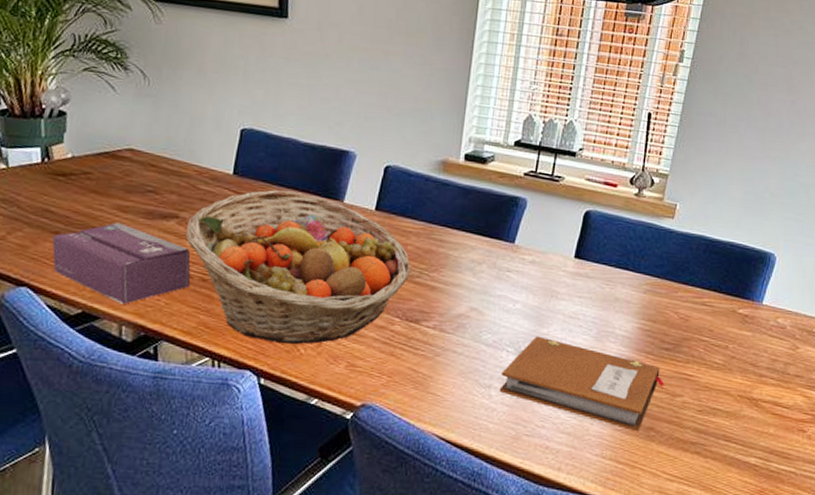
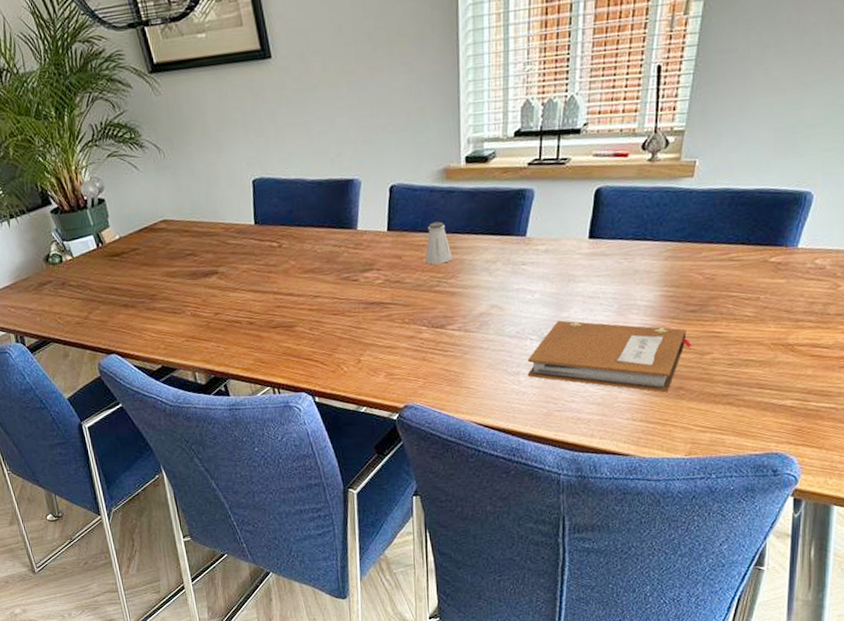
tissue box: present [52,222,191,304] -> none [124,287,241,355]
fruit basket: present [185,190,411,345] -> none [226,228,429,366]
saltshaker: none [409,210,439,255] -> present [425,221,453,265]

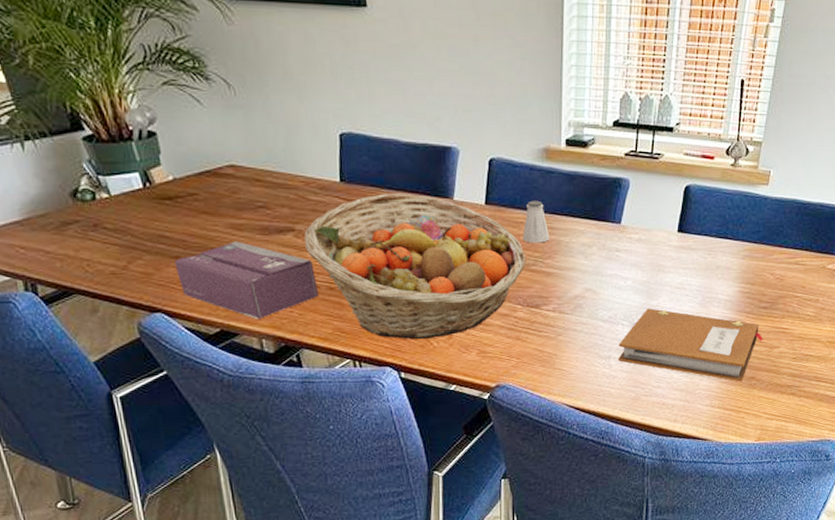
tissue box: none [124,287,241,355] -> present [175,241,319,319]
fruit basket: none [226,228,429,366] -> present [303,194,525,340]

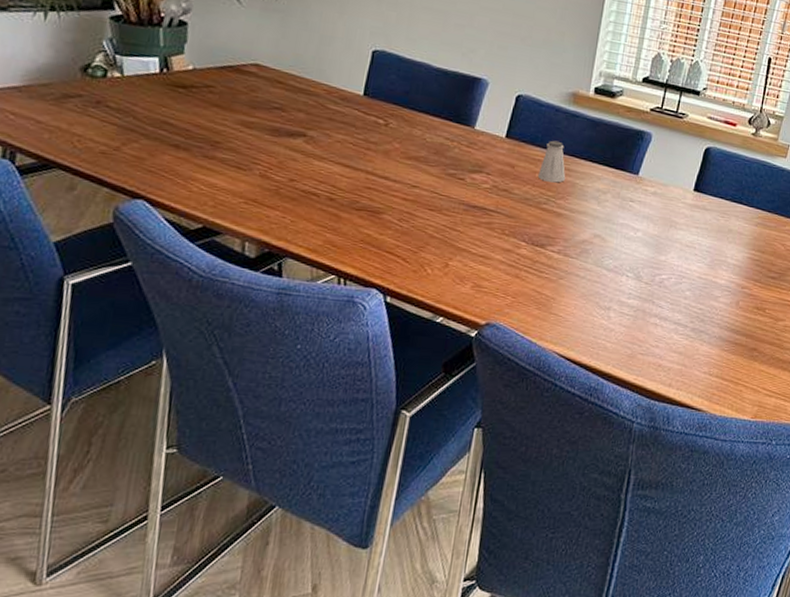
tissue box: present [175,241,319,319] -> none [171,138,318,220]
fruit basket: present [303,194,525,340] -> none [313,113,538,265]
notebook: present [618,308,763,382] -> none [618,262,769,352]

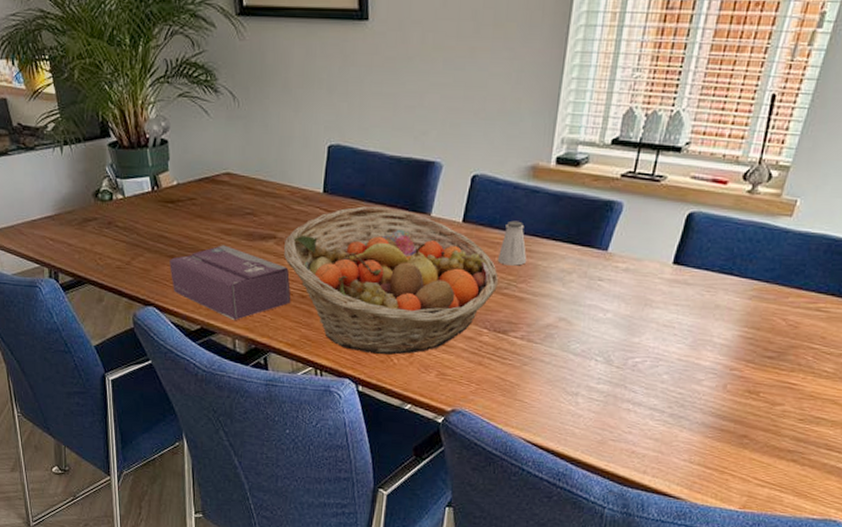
tissue box: none [171,138,318,220] -> present [169,245,291,320]
fruit basket: none [313,113,538,265] -> present [283,206,499,355]

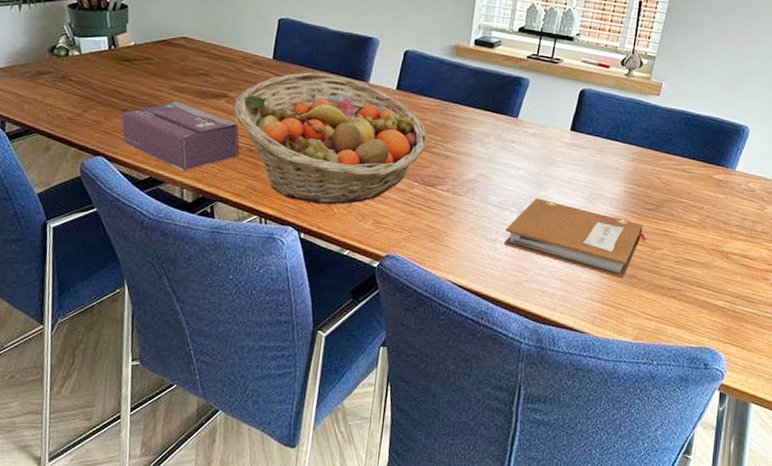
saltshaker: present [497,220,527,266] -> none [426,90,452,128]
notebook: none [586,345,764,439] -> present [503,198,647,279]

